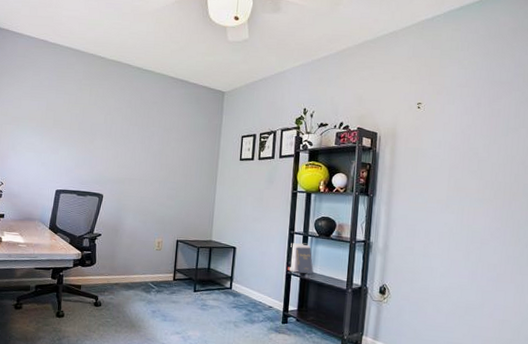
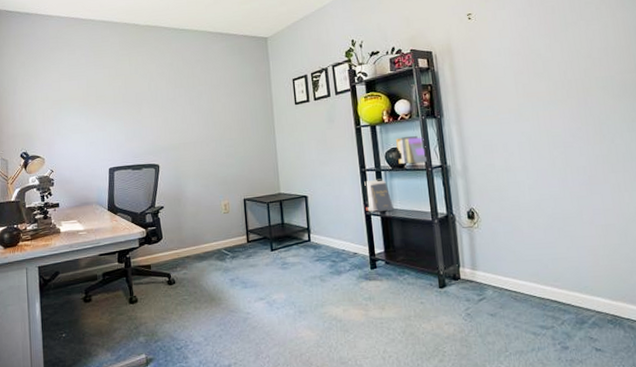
books: none [326,207,354,236] -> present [396,135,429,165]

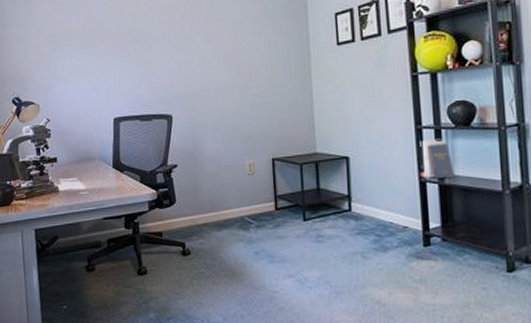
books: present [396,135,429,165] -> none [462,86,502,122]

